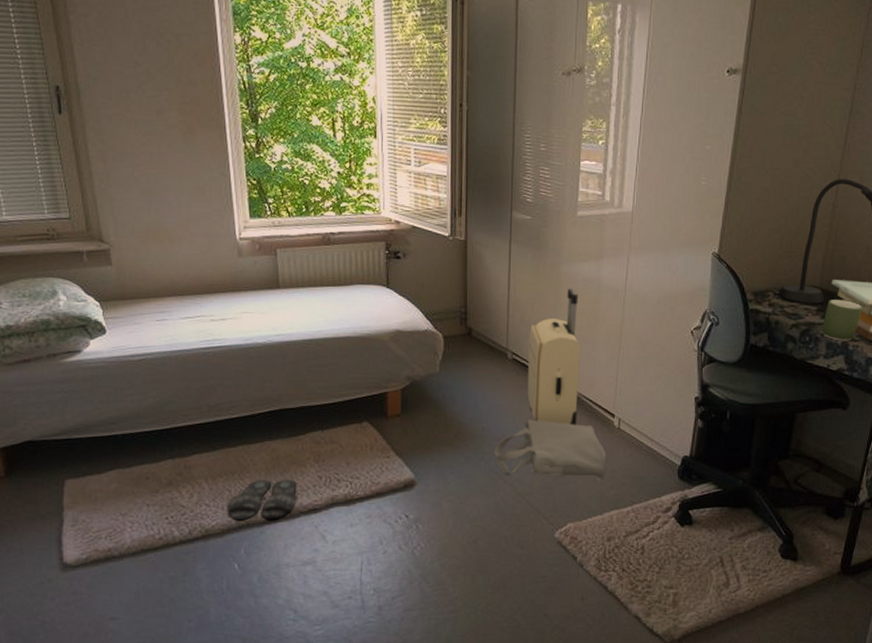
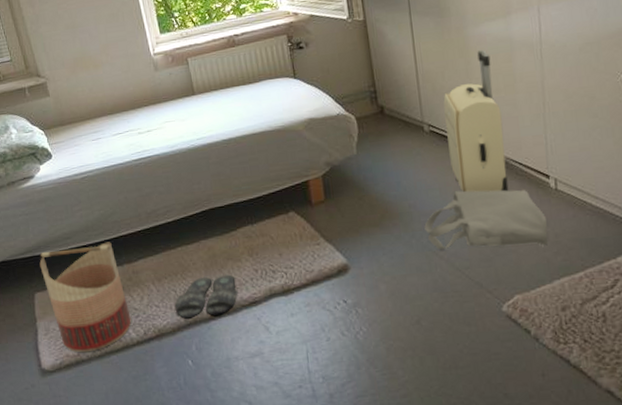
basket: none [75,432,176,548] -> present [39,242,132,353]

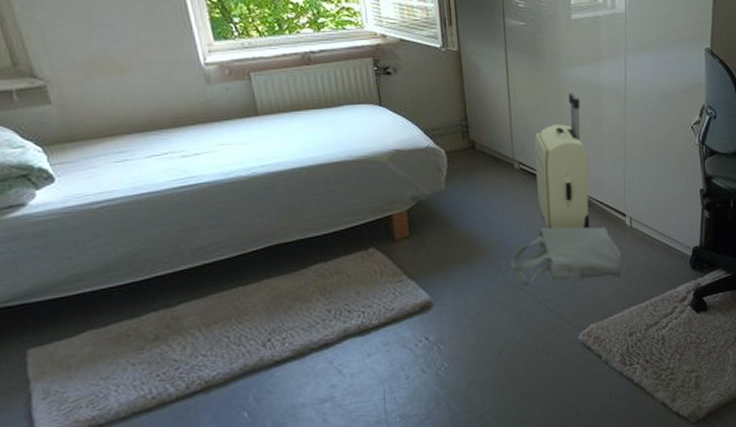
basket: present [39,242,132,353] -> none [34,284,169,417]
slippers: present [174,274,238,319] -> none [227,316,307,368]

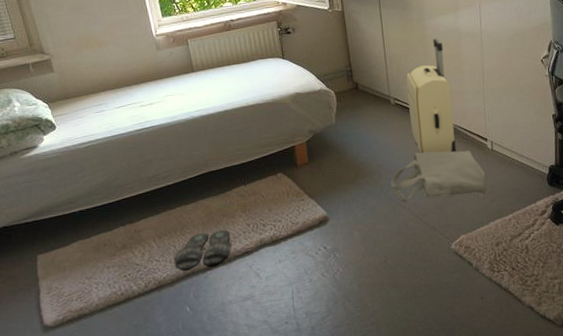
slippers: none [227,316,307,368] -> present [174,229,232,271]

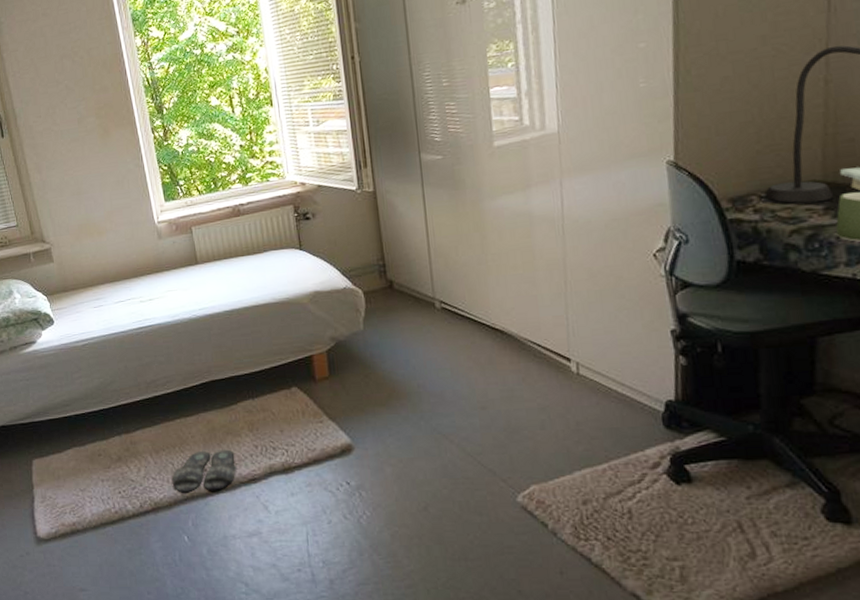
tote bag: present [390,150,486,202] -> none [434,371,568,434]
suitcase: present [406,37,457,154] -> none [456,223,526,375]

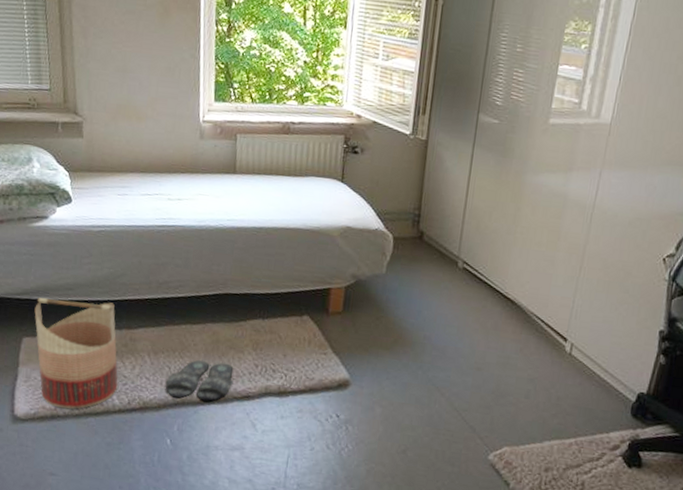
basket: none [38,411,128,523] -> present [34,297,118,409]

